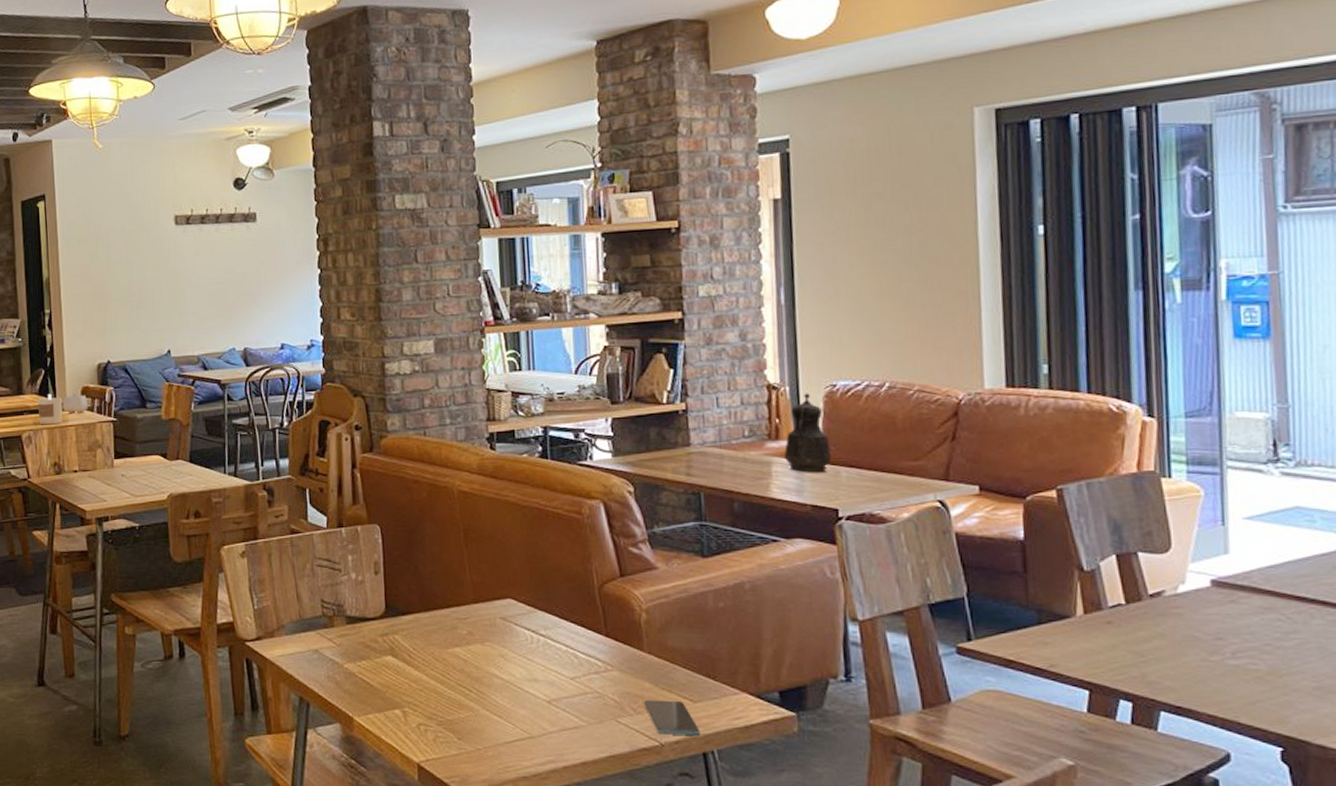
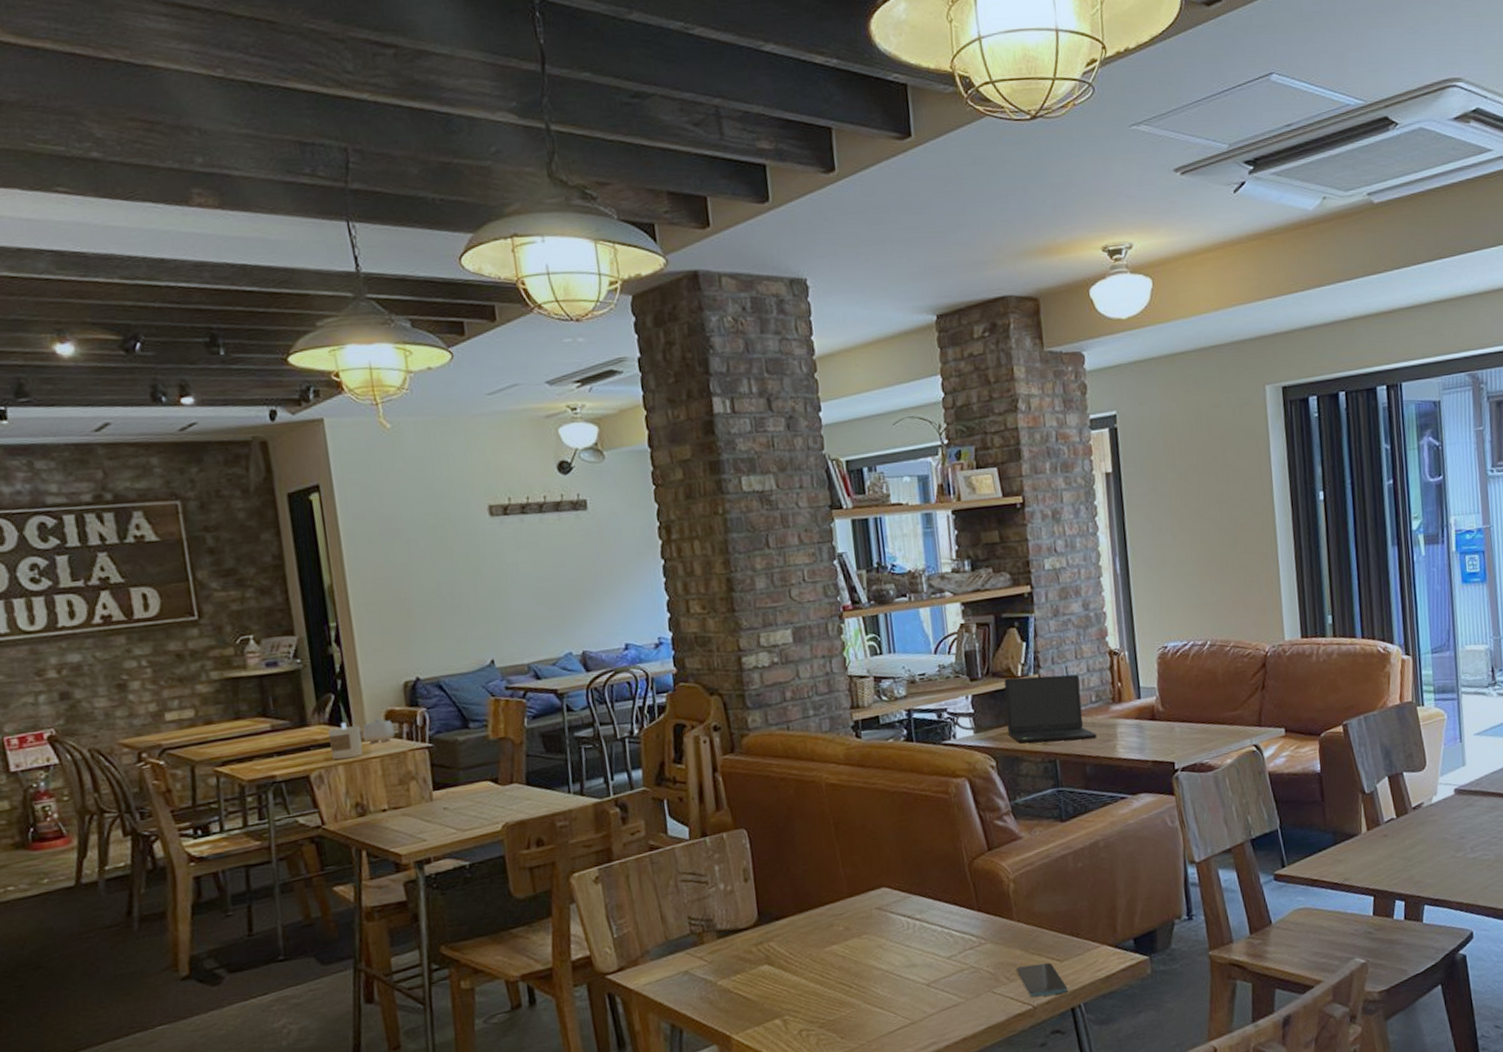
laptop: none [647,404,748,475] -> present [1004,674,1097,744]
coffeepot: present [784,393,831,474] -> none [1127,656,1167,732]

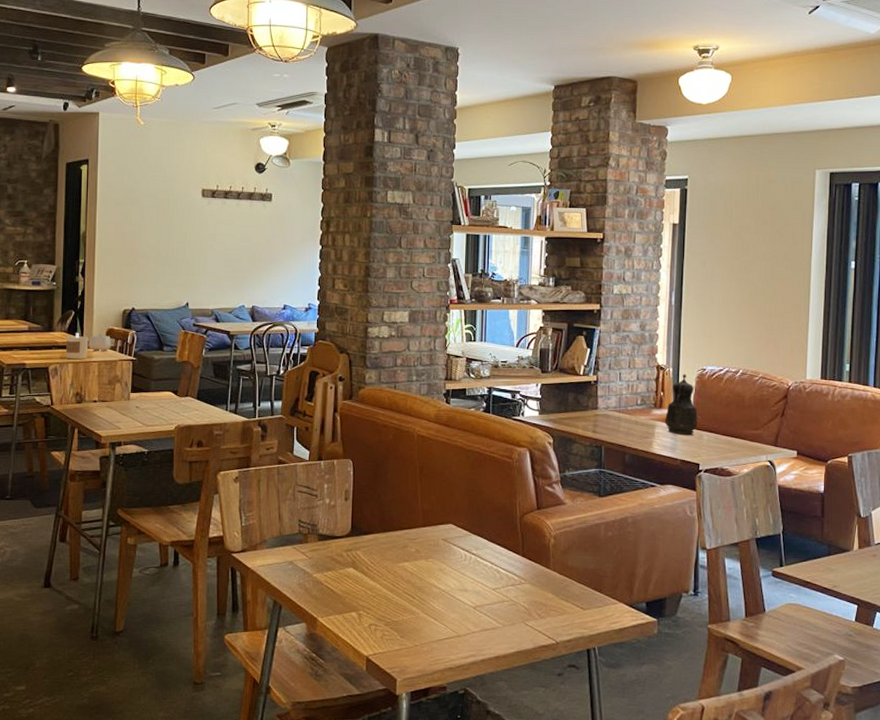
laptop: present [1004,674,1097,744] -> none [566,375,638,434]
smartphone: present [1015,962,1068,998] -> none [546,607,587,635]
coffeepot: none [1127,656,1167,732] -> present [665,374,698,437]

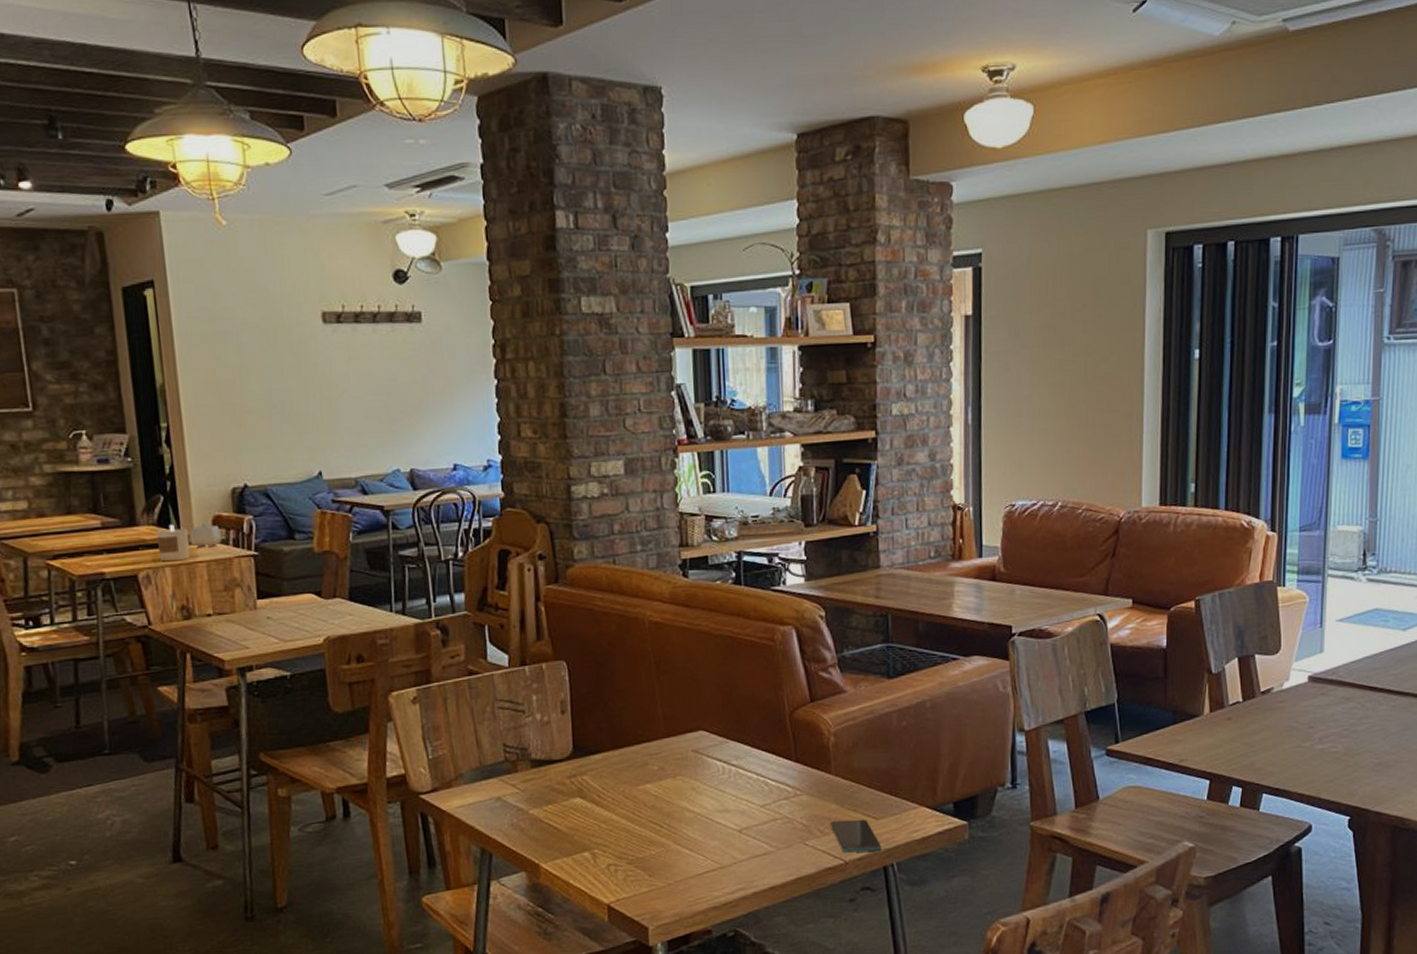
smartphone: none [546,607,587,635] -> present [830,819,882,853]
coffeepot: present [665,374,698,437] -> none [966,513,1008,593]

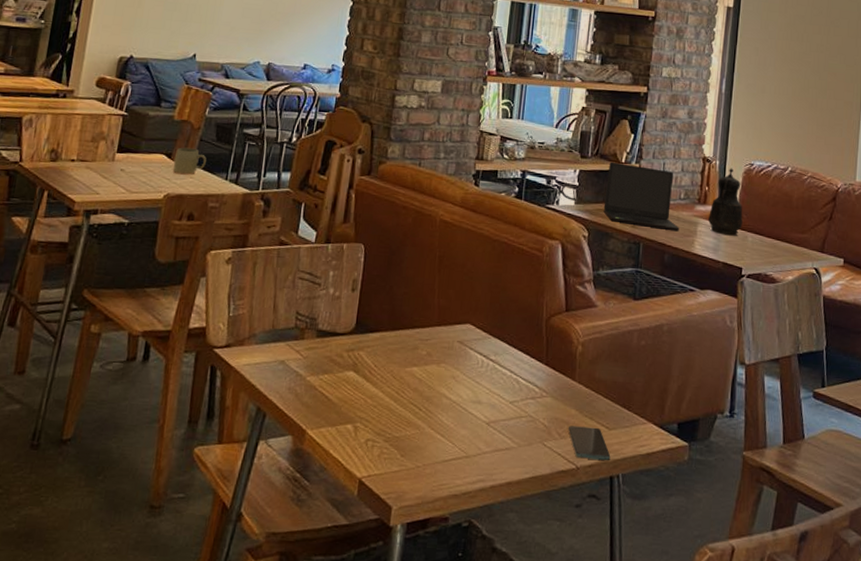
candle: present [157,525,190,562] -> none [45,80,75,111]
sugar bowl: present [190,523,221,549] -> none [74,82,101,105]
mug: none [324,581,364,614] -> present [173,147,207,175]
laptop: none [839,526,933,596] -> present [603,161,679,232]
coffeepot: none [966,513,1008,593] -> present [708,168,743,237]

